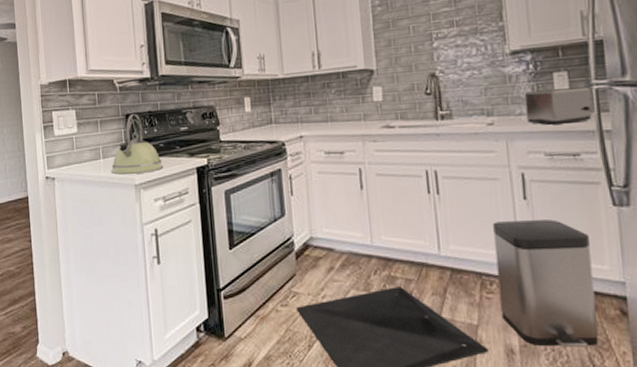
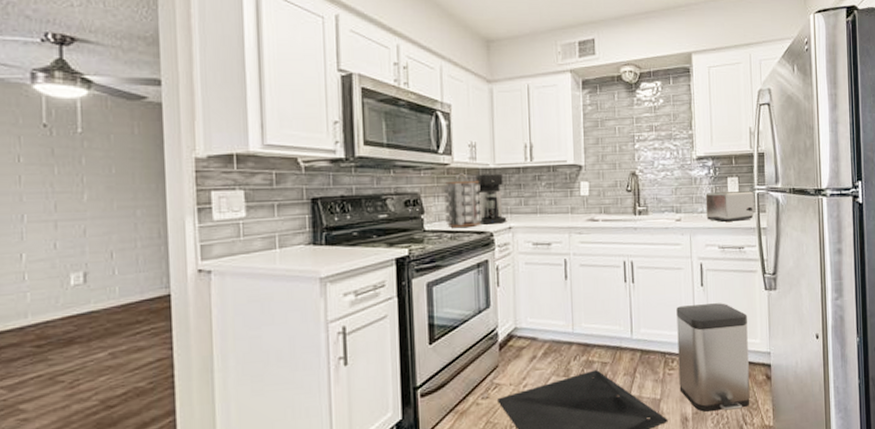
kettle: present [110,113,163,176] -> none [289,197,356,268]
spice rack: none [236,85,273,139] -> present [444,173,482,229]
coffee maker: none [265,83,297,134] -> present [476,173,506,225]

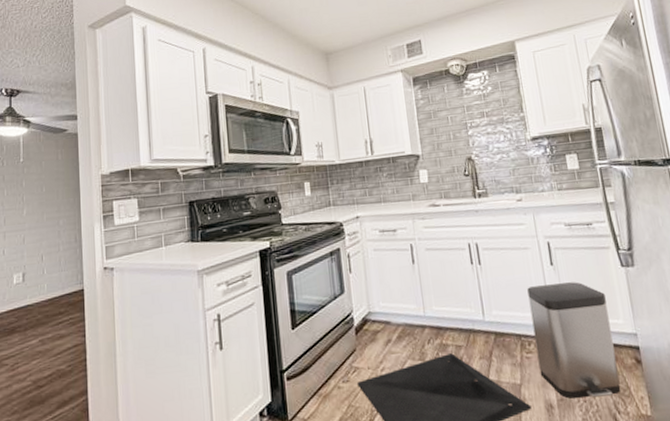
spice rack: present [444,173,482,229] -> none [297,170,332,221]
coffee maker: present [476,173,506,225] -> none [324,168,353,216]
toaster: present [705,190,754,222] -> none [544,166,599,199]

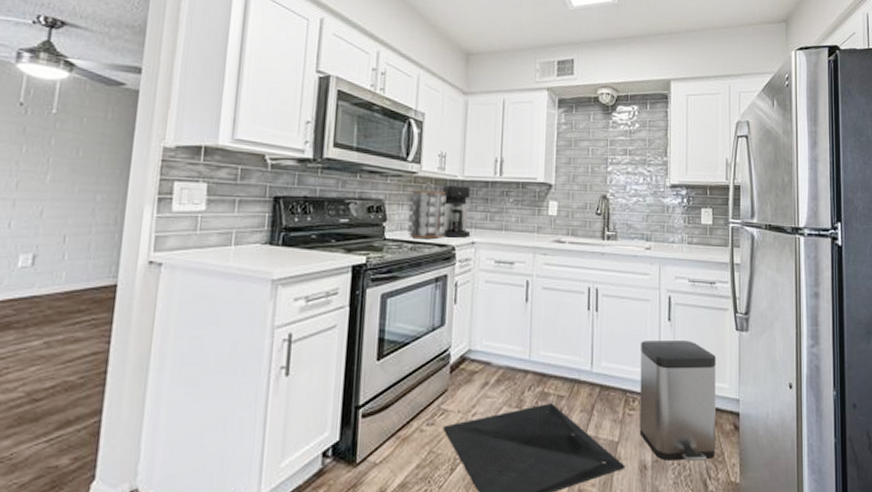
spice rack: none [297,170,332,221] -> present [407,183,447,240]
coffee maker: none [324,168,353,216] -> present [440,185,470,238]

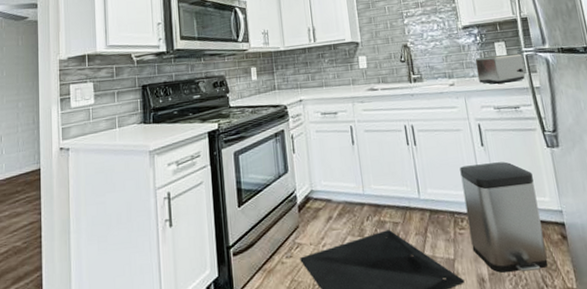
spice rack: present [407,183,447,240] -> none [244,56,277,104]
coffee maker: present [440,185,470,238] -> none [269,54,297,99]
toaster: none [677,222,727,254] -> present [475,53,525,84]

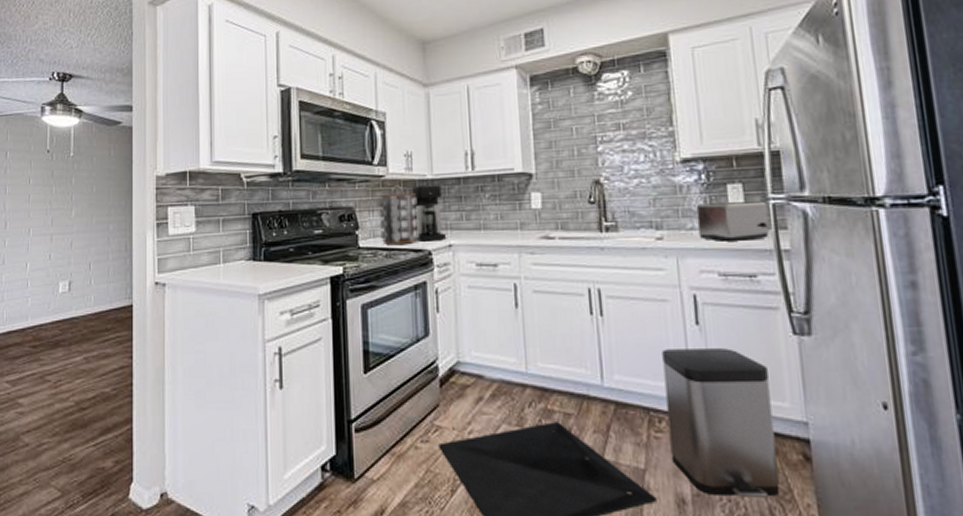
spice rack: none [244,56,277,104] -> present [379,185,419,246]
coffee maker: none [269,54,297,99] -> present [412,185,446,242]

